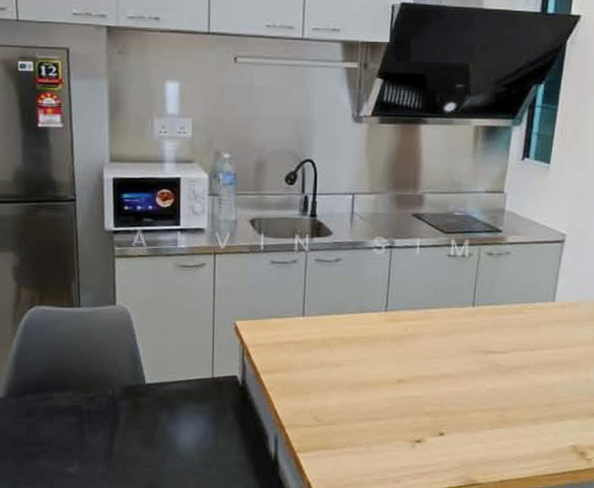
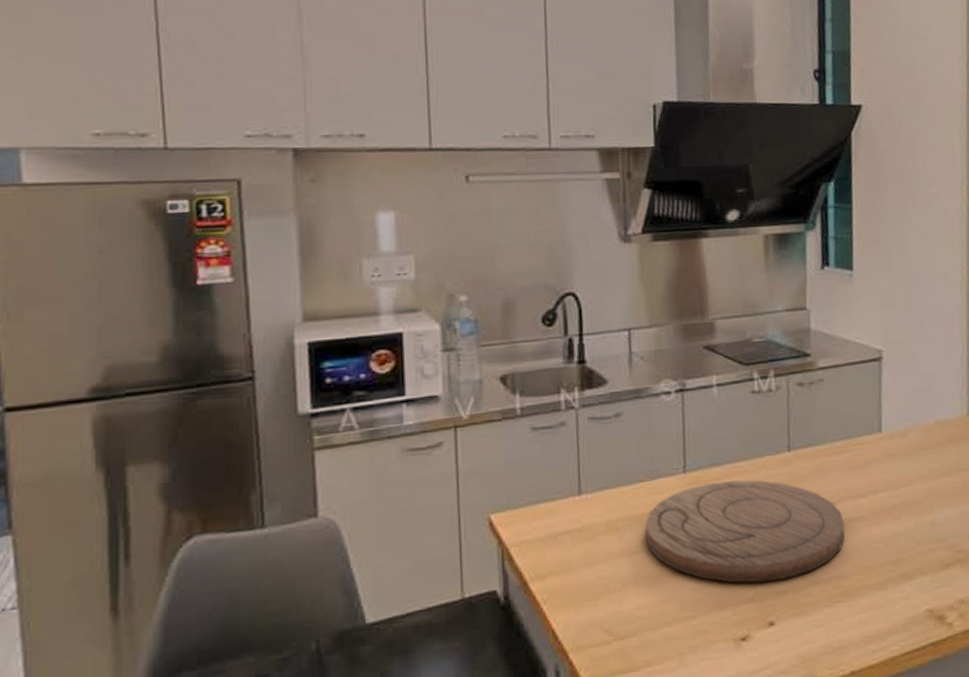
cutting board: none [351,322,512,403] -> present [645,480,845,583]

